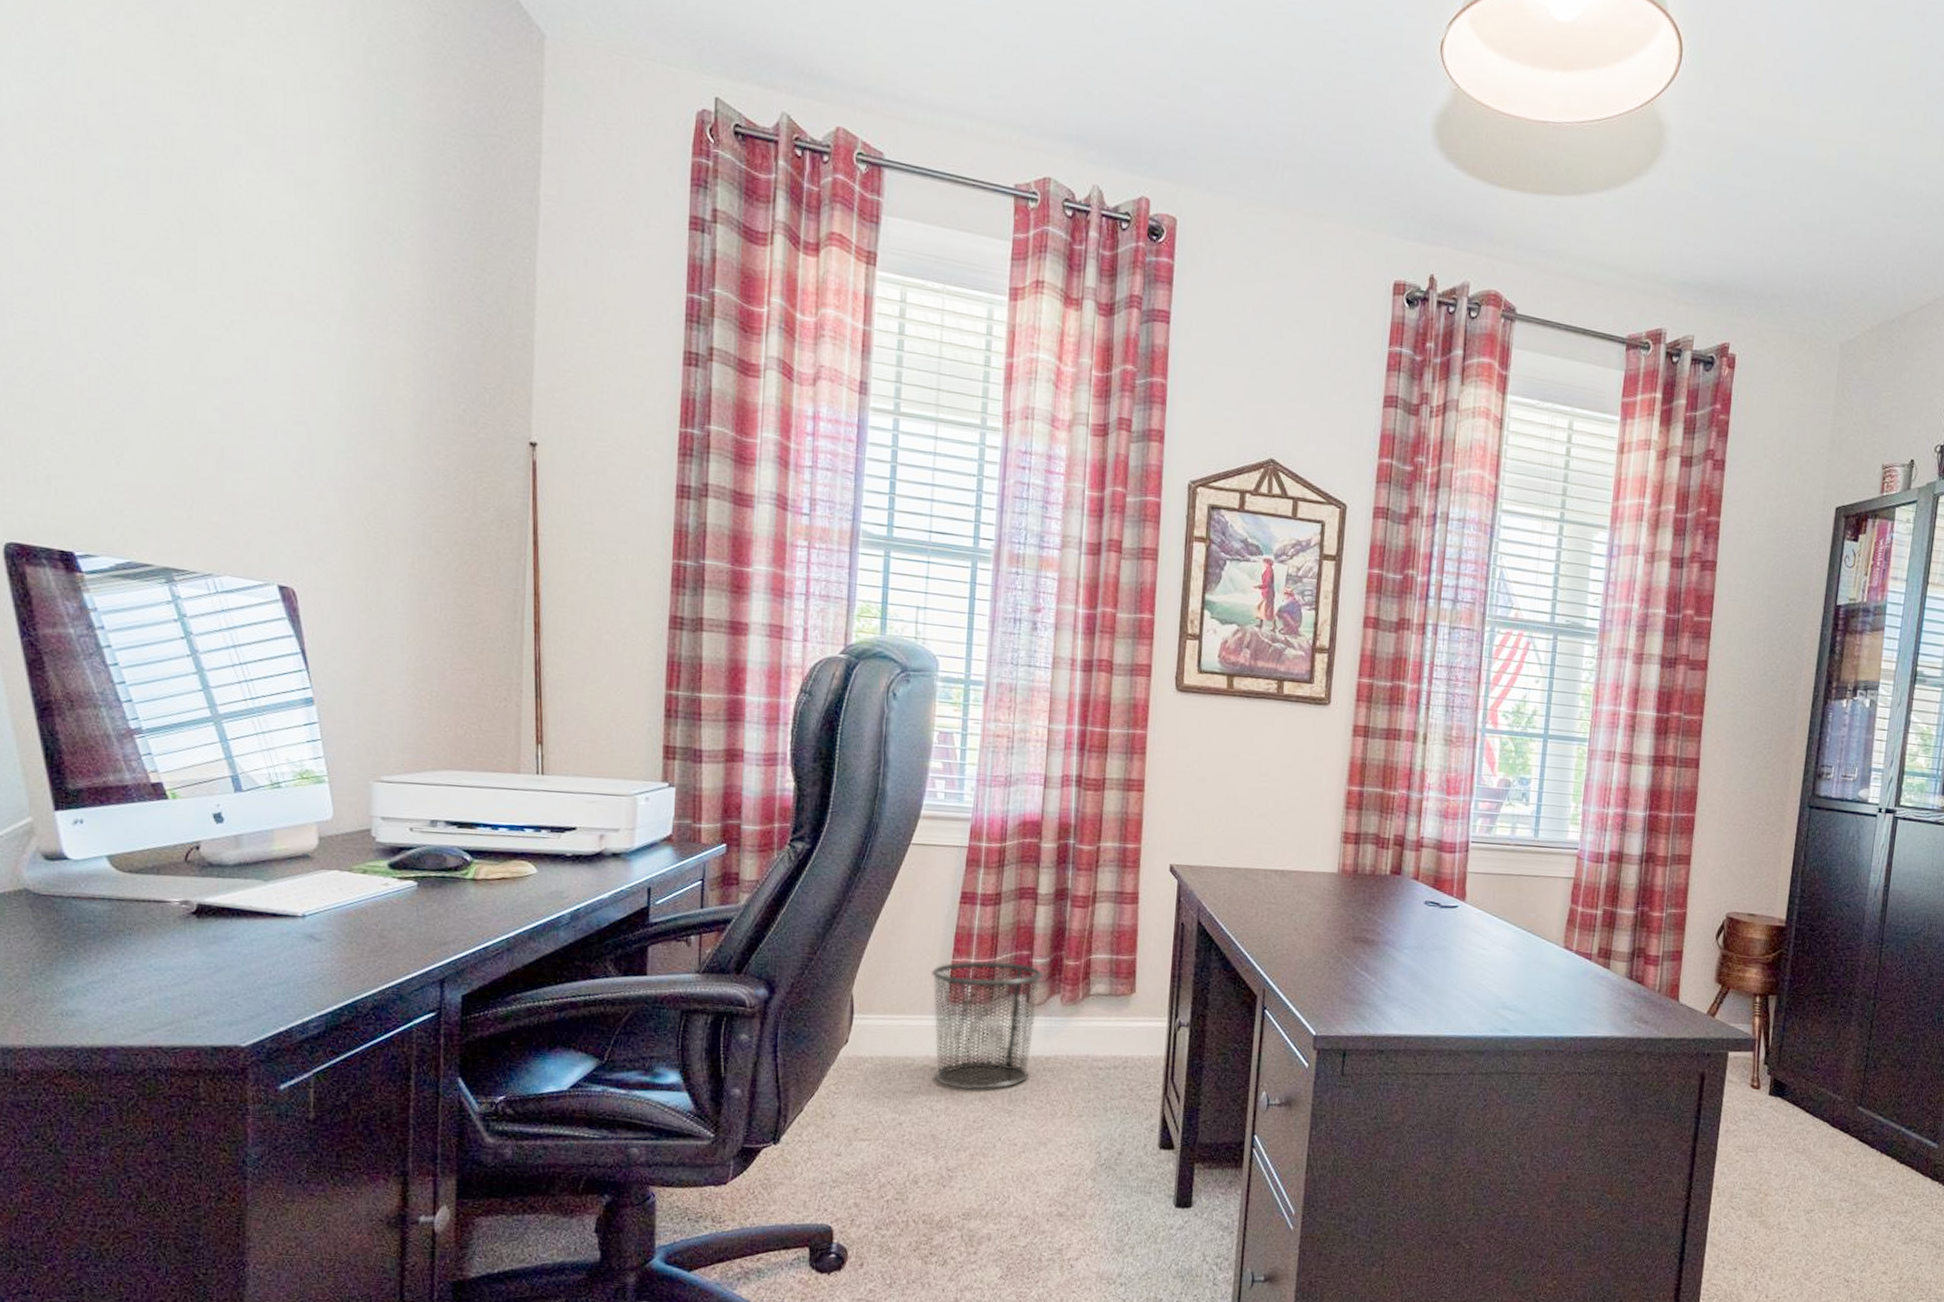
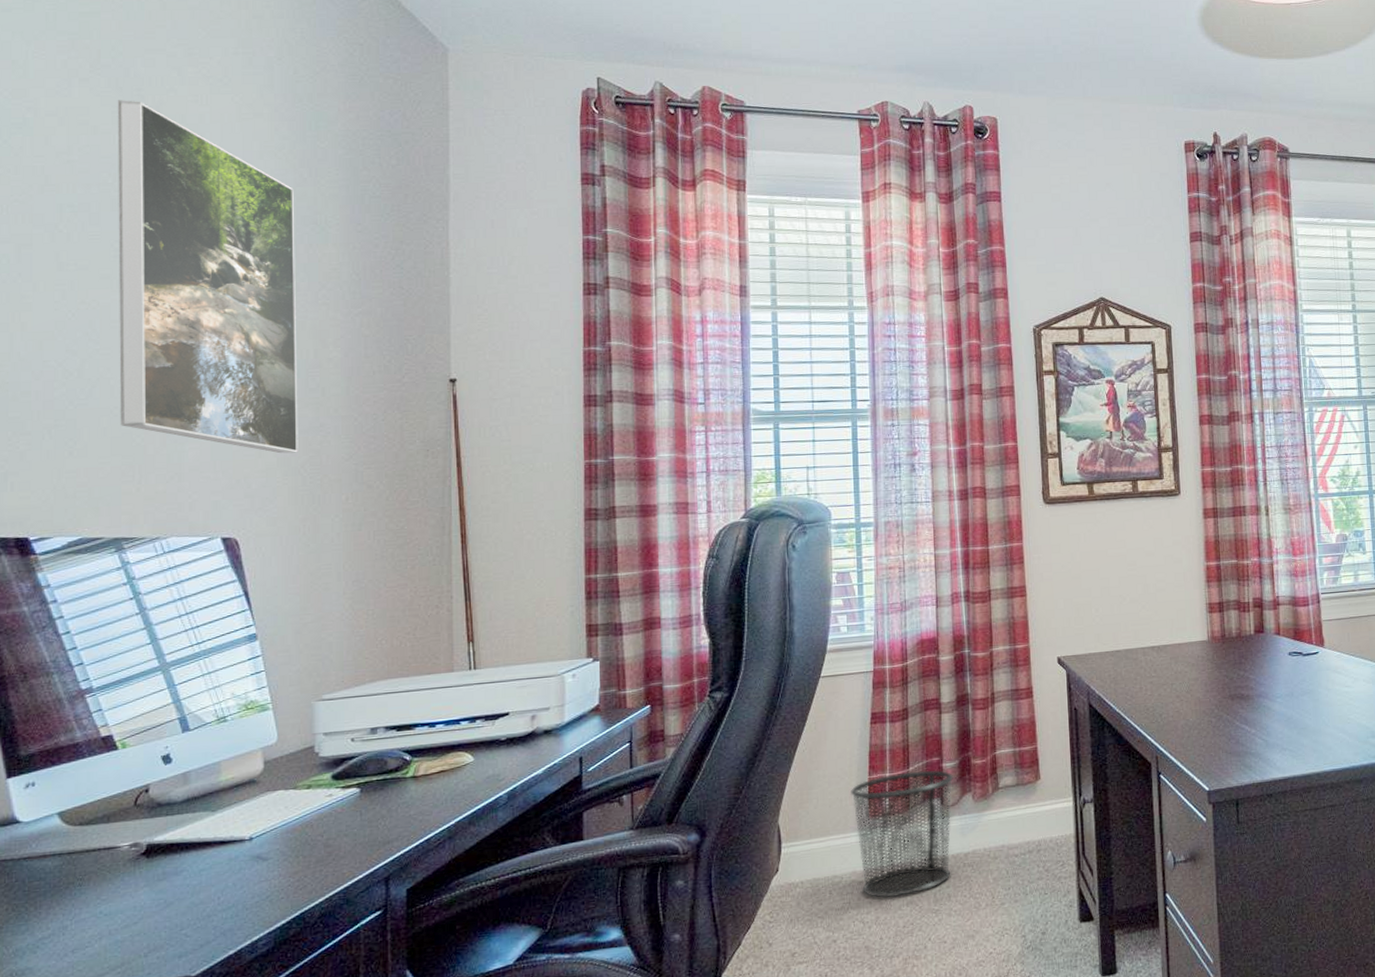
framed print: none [167,45,365,502] -> present [117,100,298,454]

